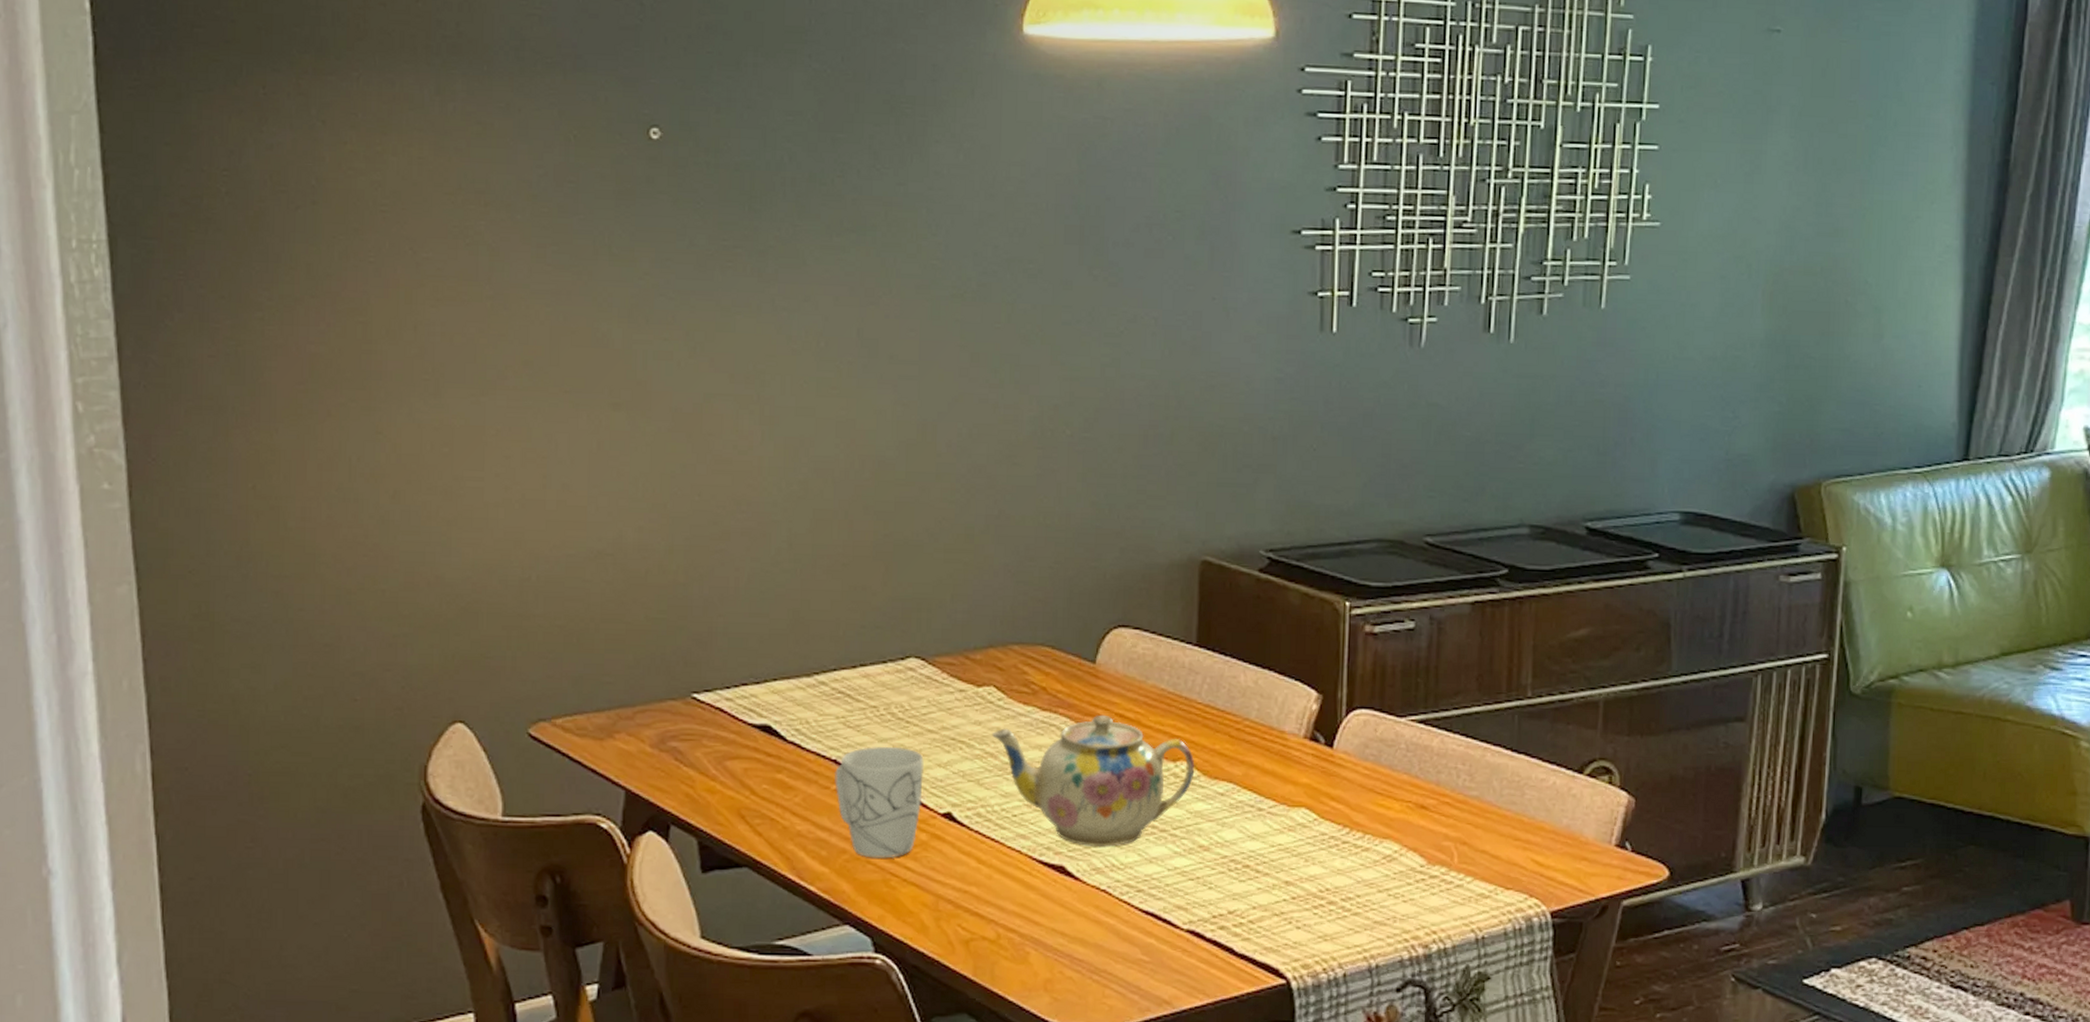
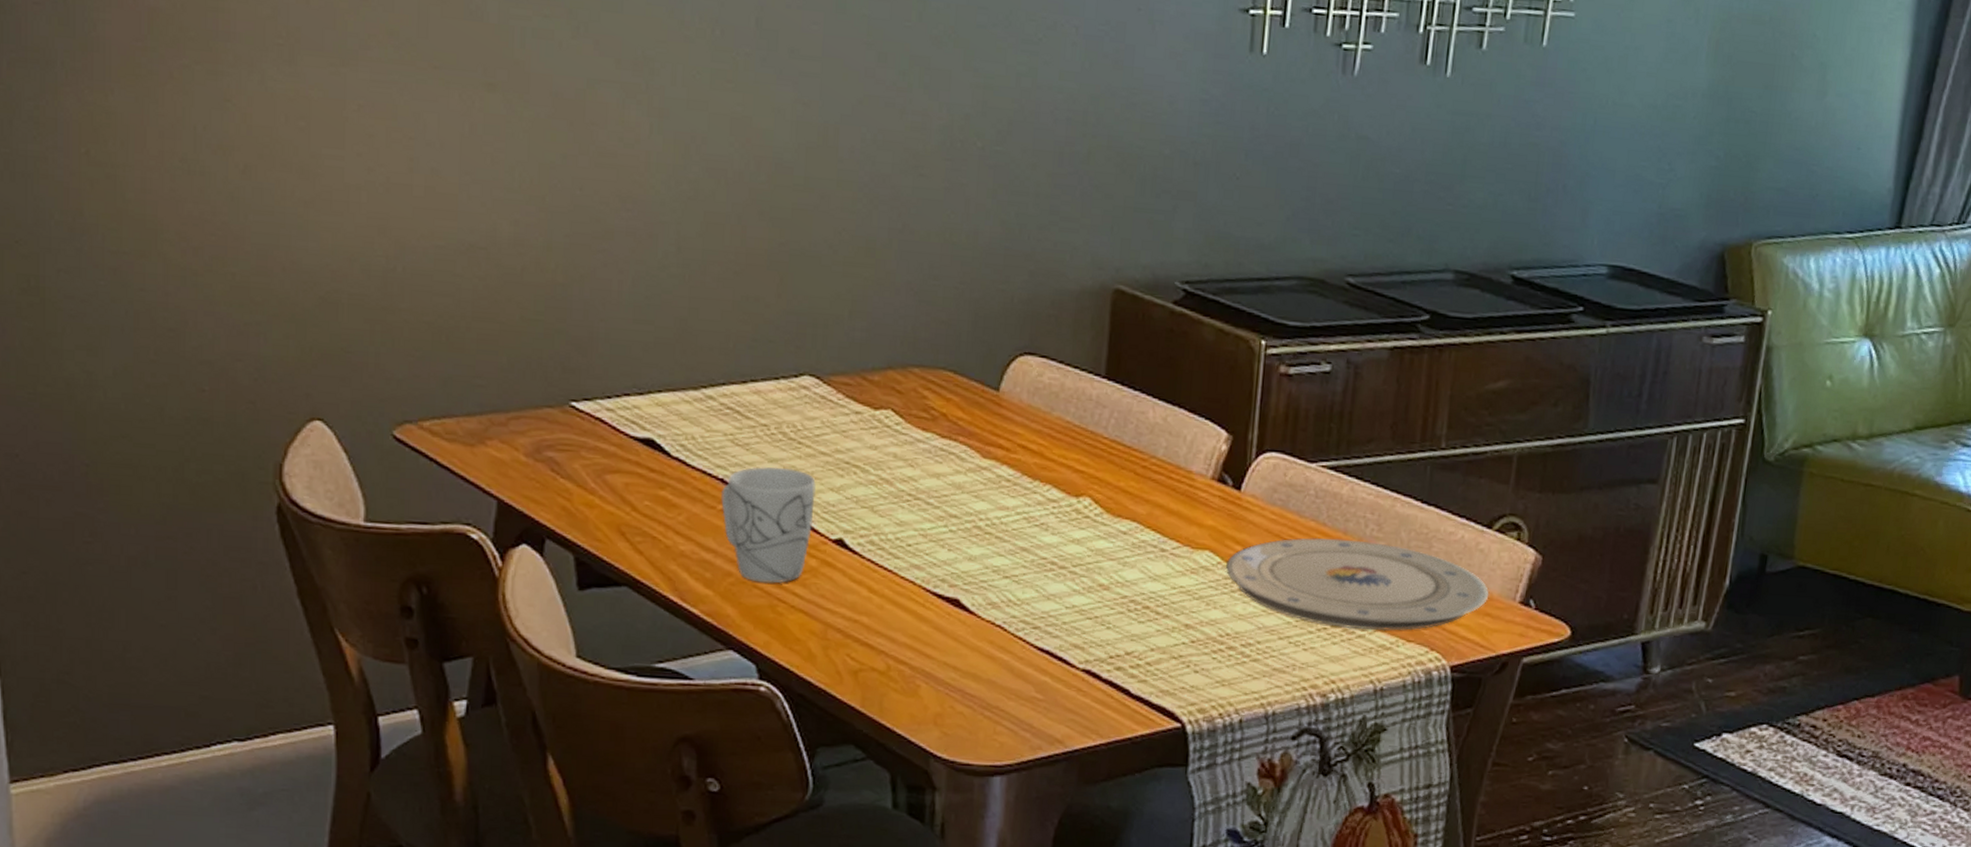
teapot: present [991,714,1195,847] -> none [887,444,1098,582]
plate: none [1322,790,1585,880] -> present [1225,537,1489,631]

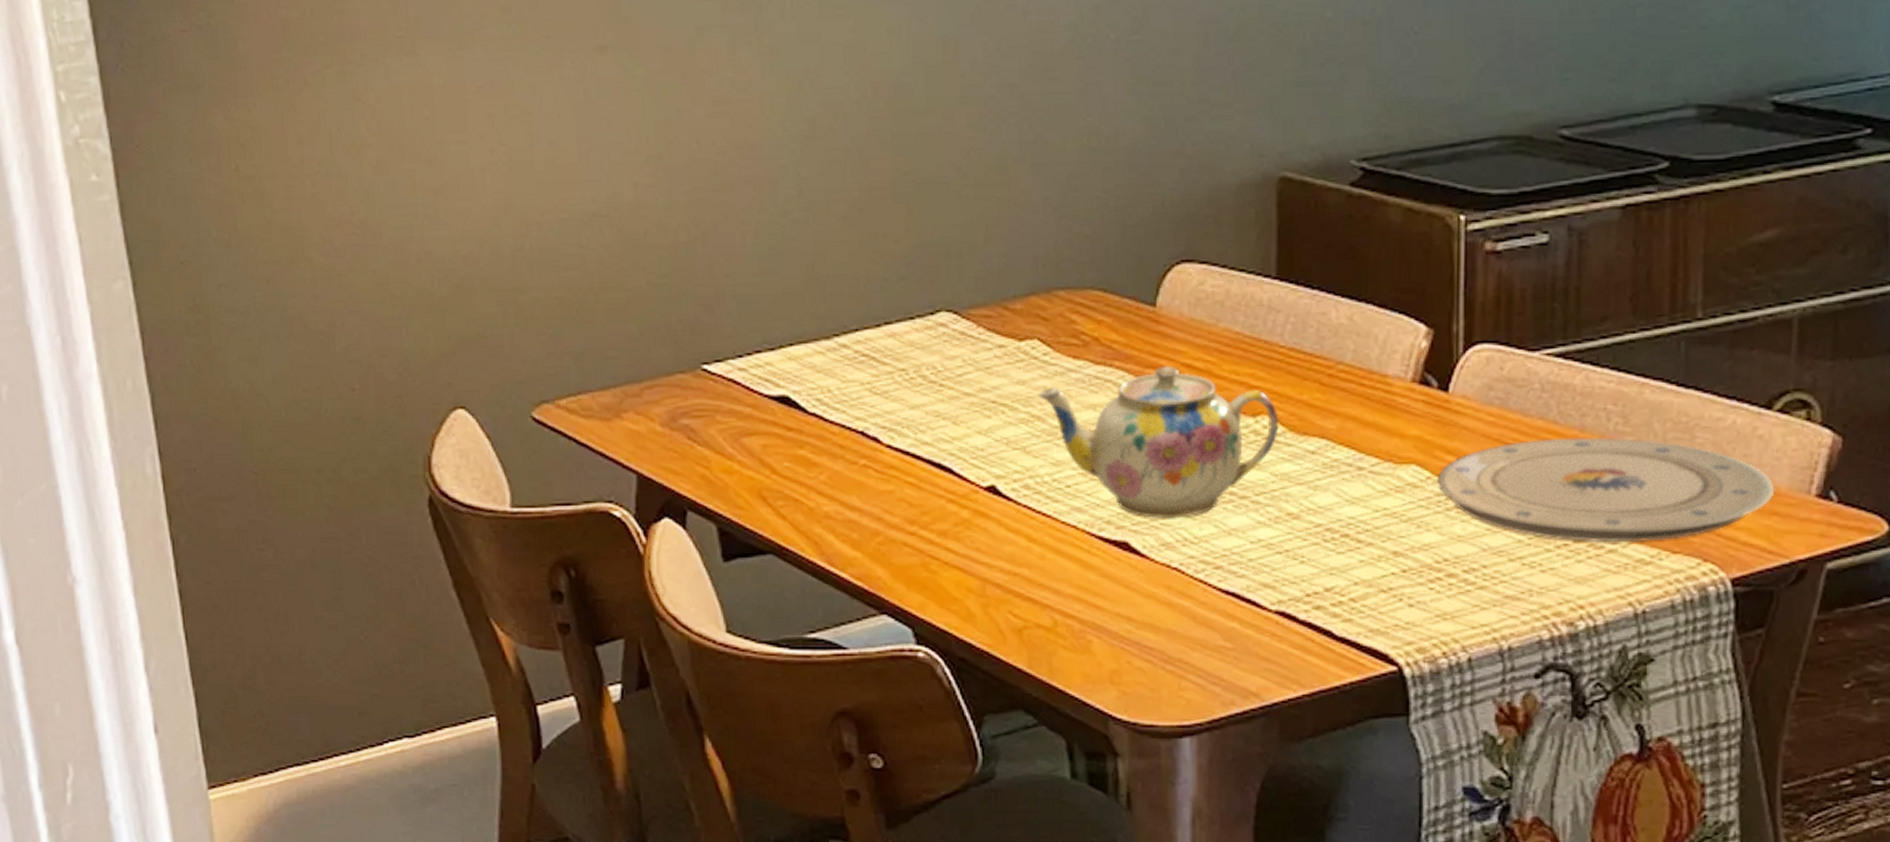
mug: present [721,467,816,584] -> none [863,413,962,540]
teapot: none [887,444,1098,582] -> present [1037,366,1279,519]

